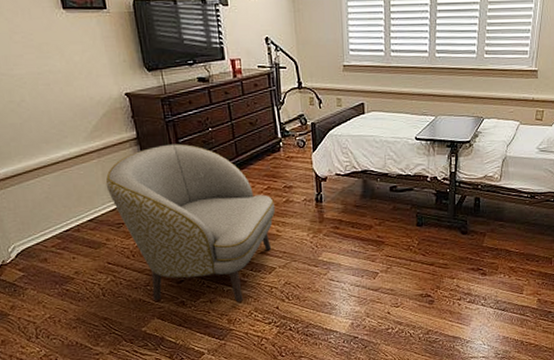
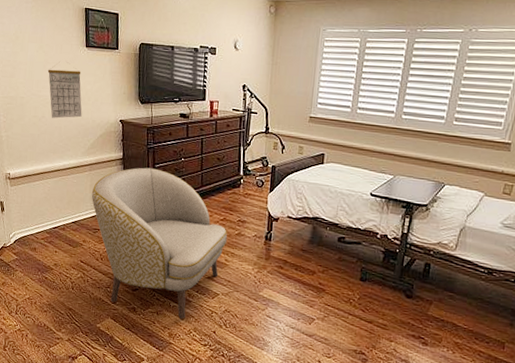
calendar: none [16,30,75,101] -> present [47,62,82,119]

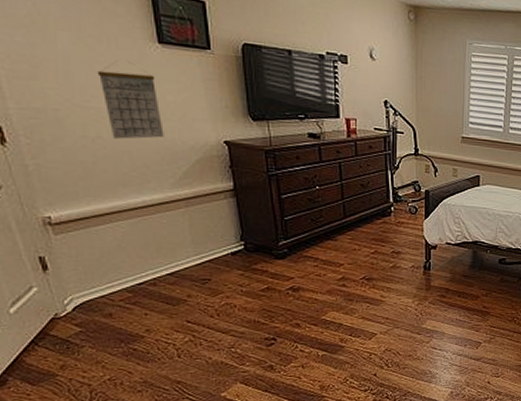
armchair: present [91,167,227,320] -> none [192,199,380,368]

